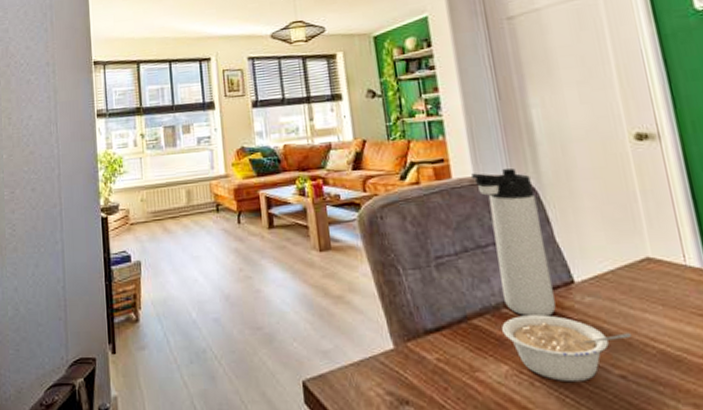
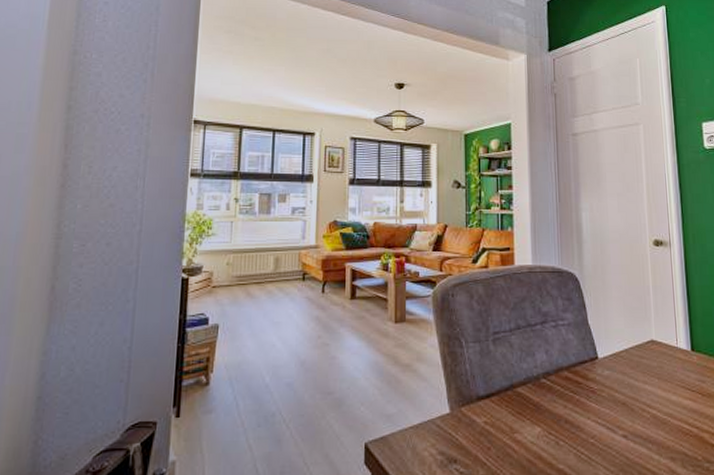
thermos bottle: present [470,168,556,317] -> none [529,261,582,386]
legume: present [502,315,632,383] -> none [540,385,635,442]

